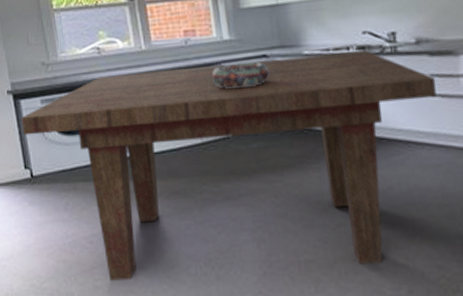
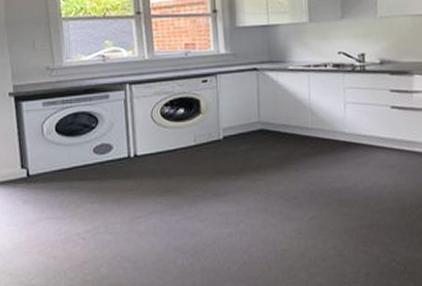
dining table: present [21,51,436,281] -> none [21,68,395,275]
decorative bowl: present [211,61,270,90] -> none [207,73,259,98]

